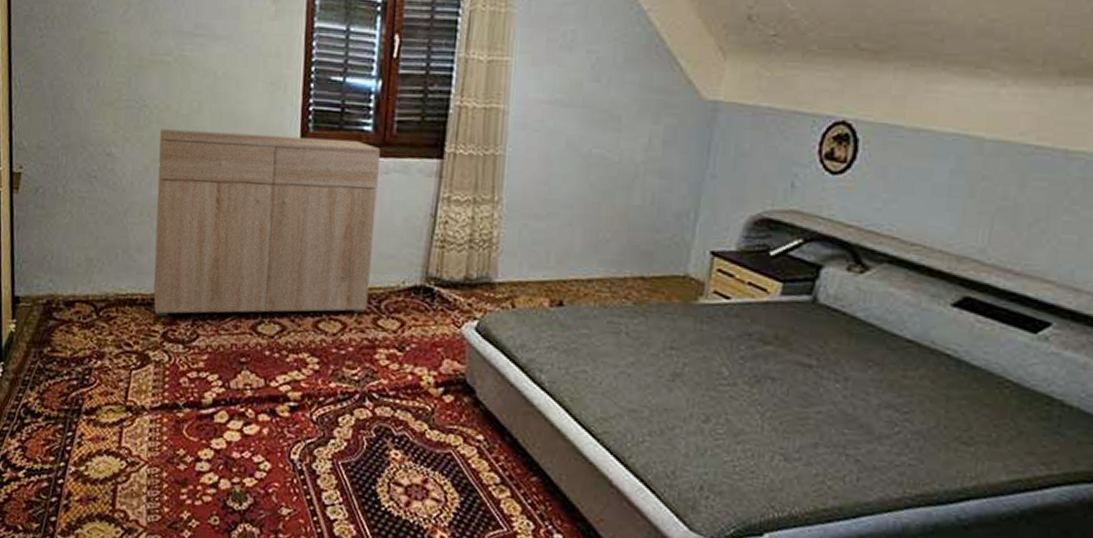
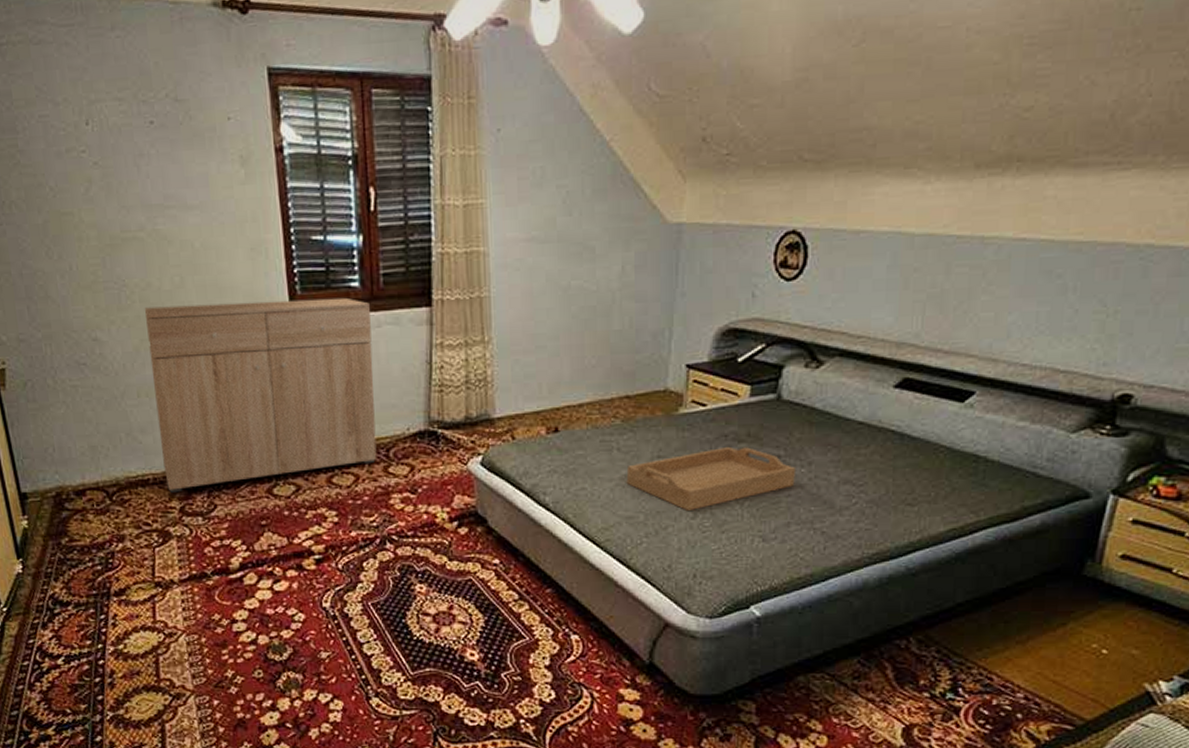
serving tray: none [632,346,830,413] -> present [626,446,797,510]

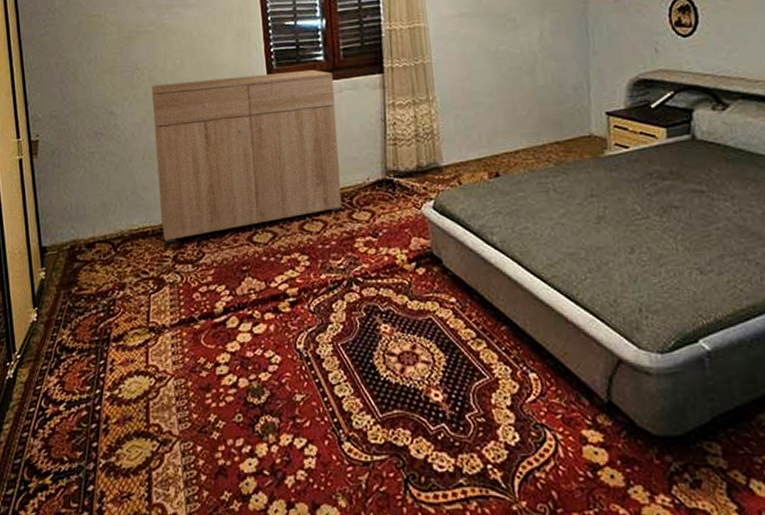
serving tray: present [626,446,797,510] -> none [564,184,722,246]

